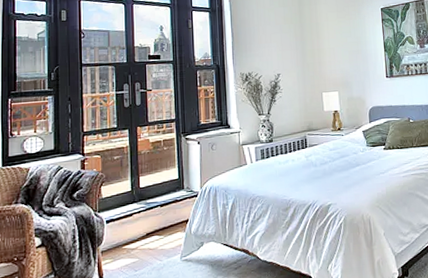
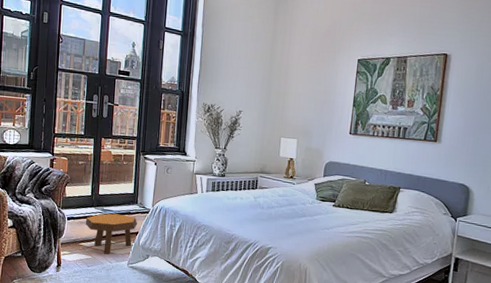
footstool: none [127,204,187,252] -> present [85,213,138,254]

